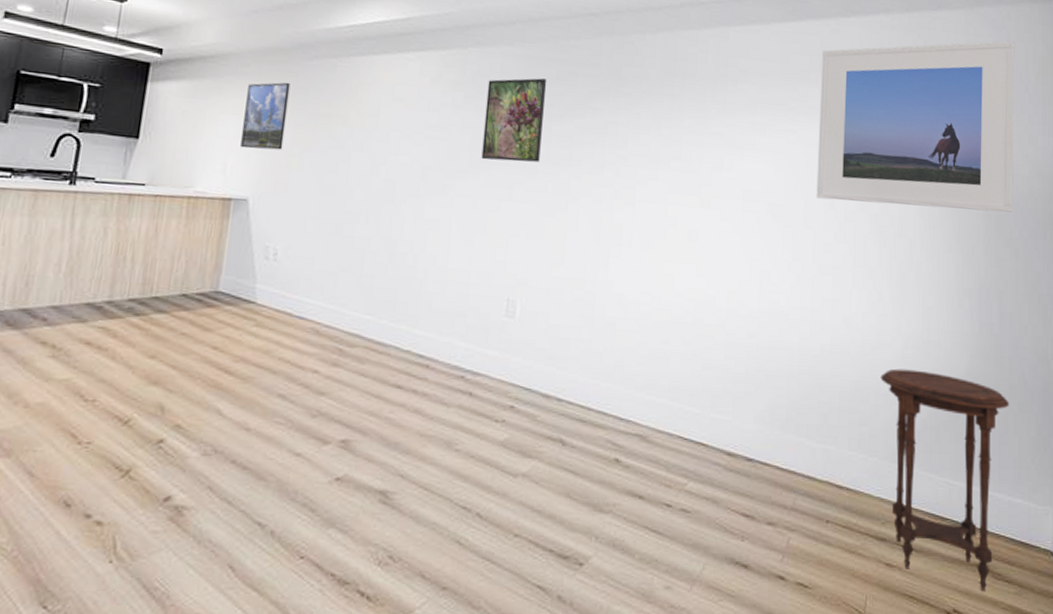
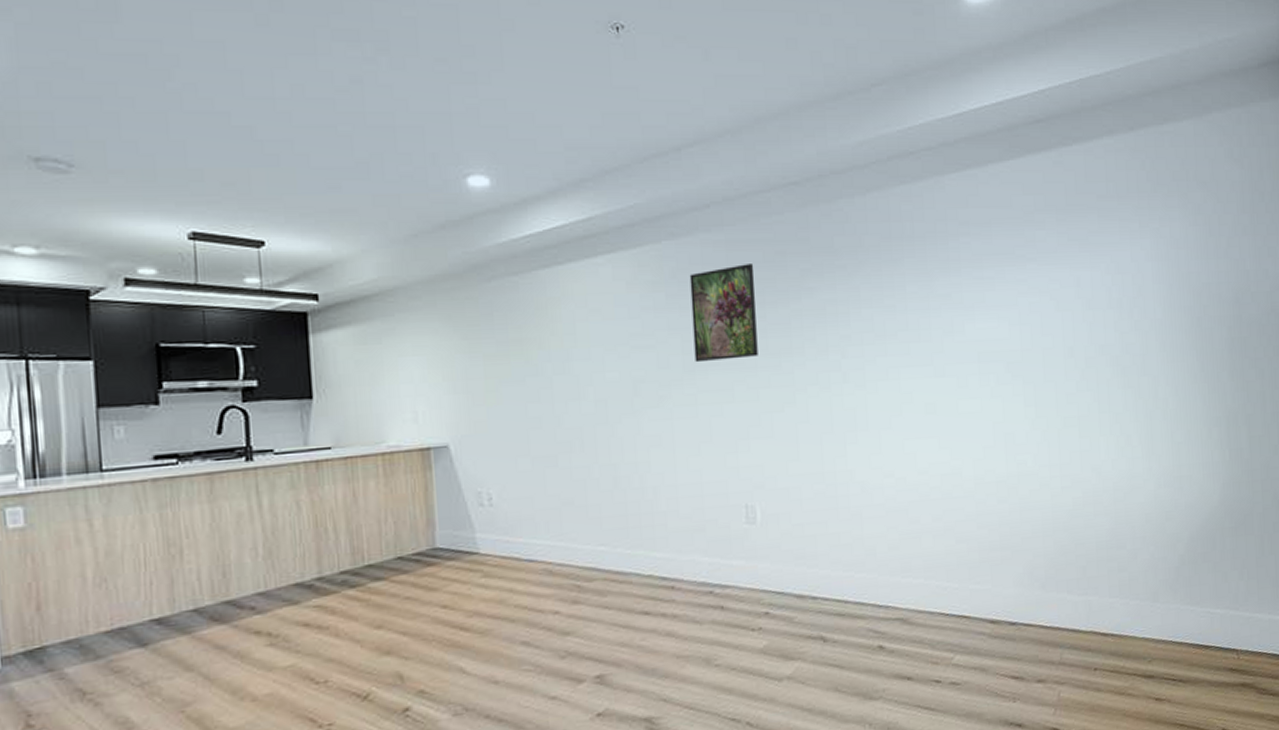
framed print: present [240,82,291,150] -> none [424,310,476,391]
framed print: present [816,41,1014,213] -> none [1046,147,1256,349]
side table: present [880,368,1010,591] -> none [1135,507,1265,708]

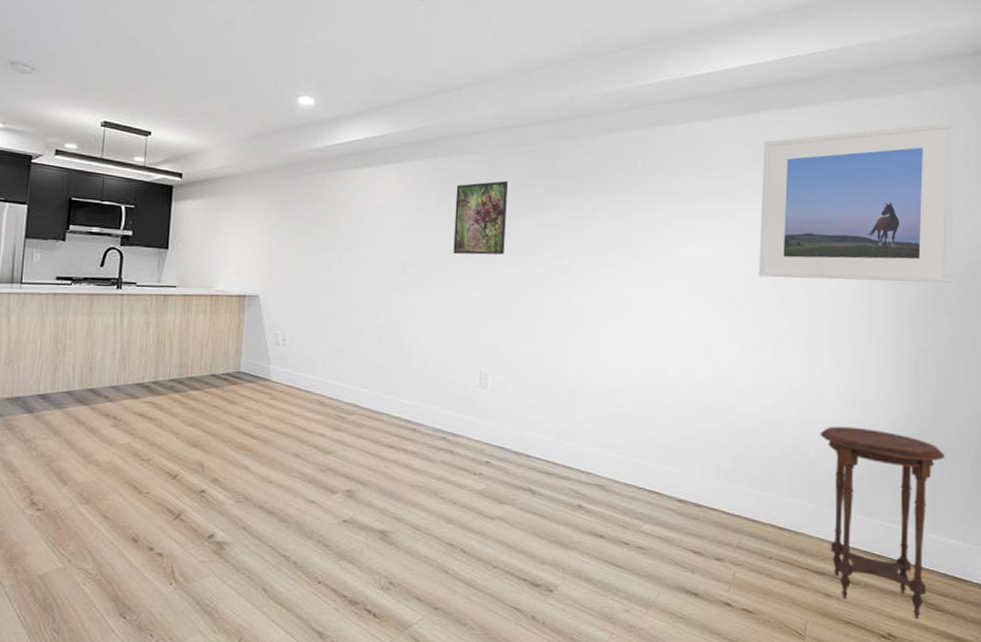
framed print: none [1046,147,1256,349] -> present [758,121,956,283]
side table: none [1135,507,1265,708] -> present [820,426,946,618]

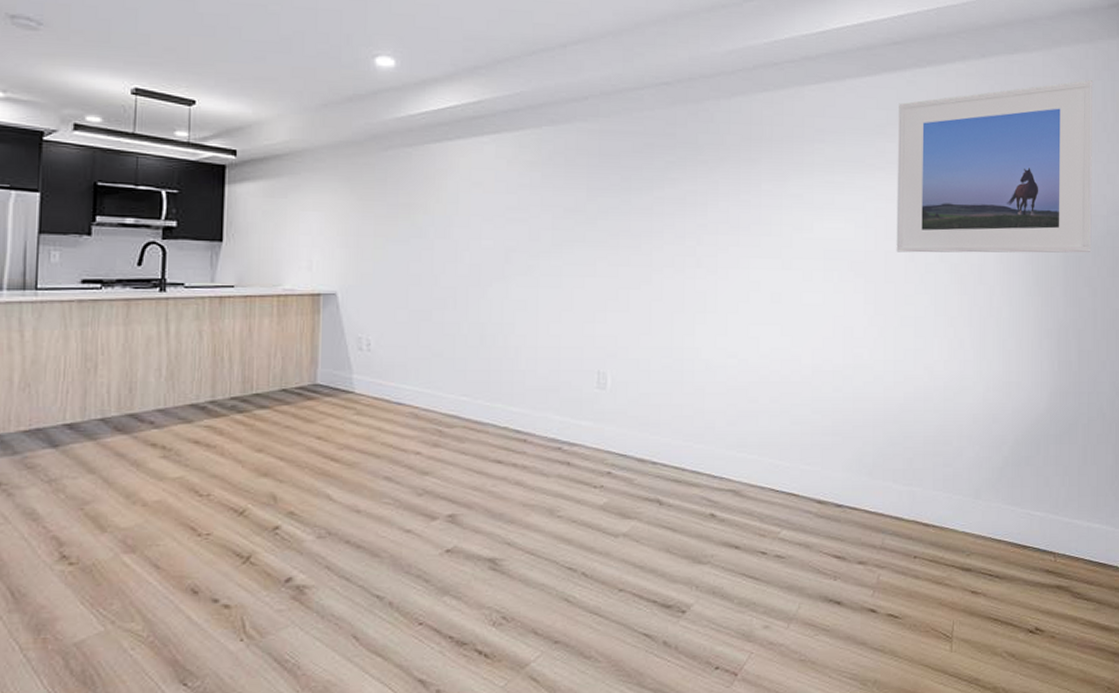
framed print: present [453,181,509,255] -> none [563,152,624,238]
side table: present [820,426,946,618] -> none [963,411,1089,609]

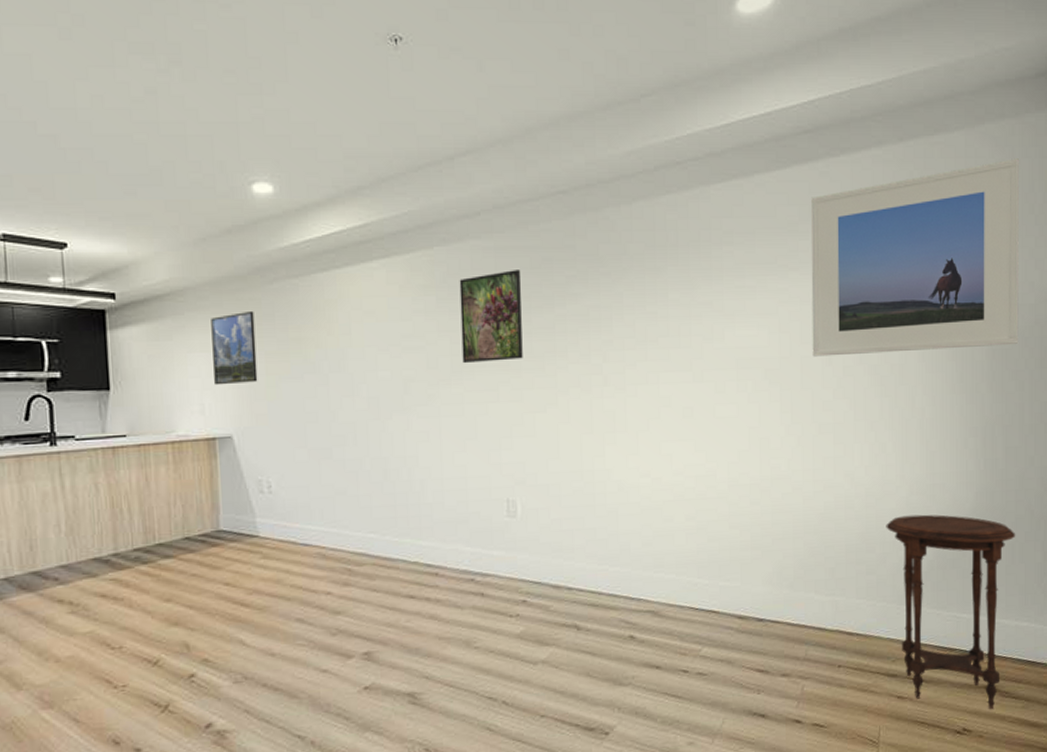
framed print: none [324,174,367,244] -> present [211,310,258,386]
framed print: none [563,152,624,238] -> present [459,270,523,364]
side table: none [963,411,1089,609] -> present [886,514,1016,709]

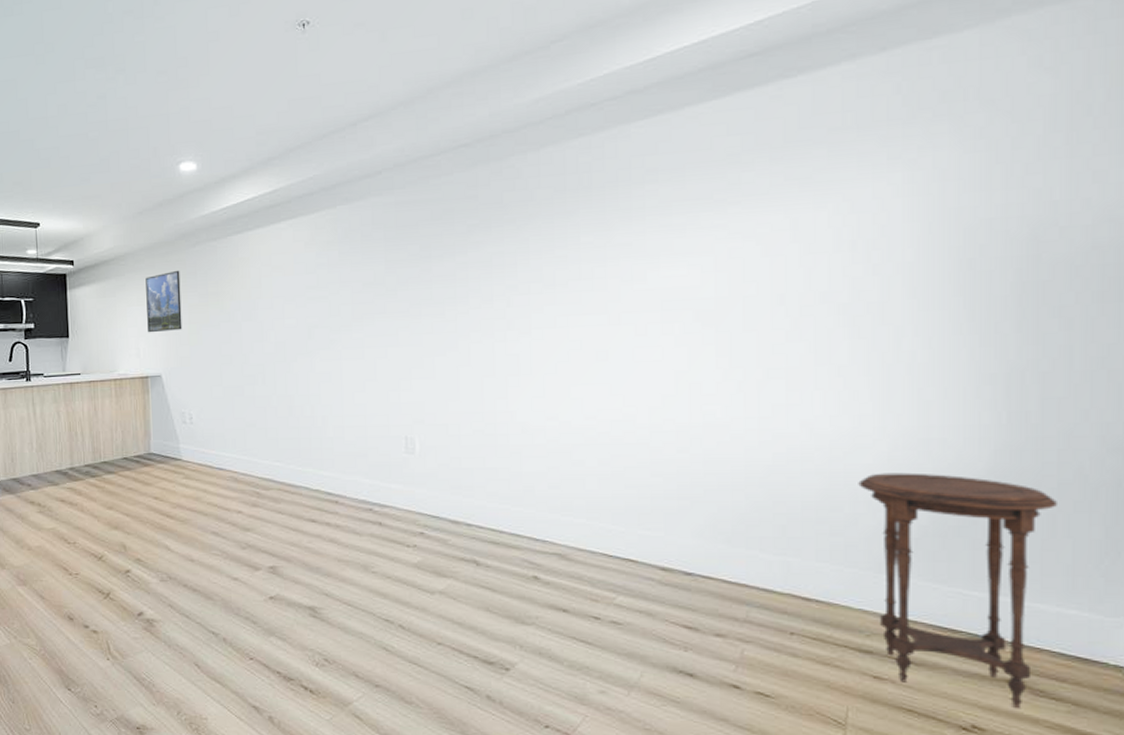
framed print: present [459,270,523,364] -> none [361,222,423,311]
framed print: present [811,158,1019,357] -> none [757,51,1066,296]

